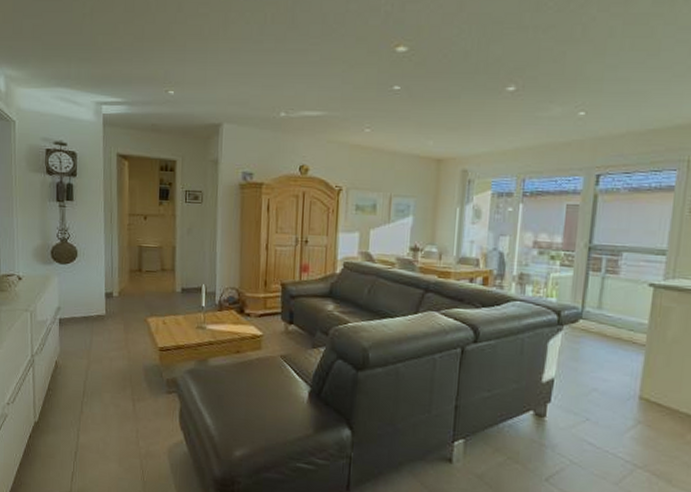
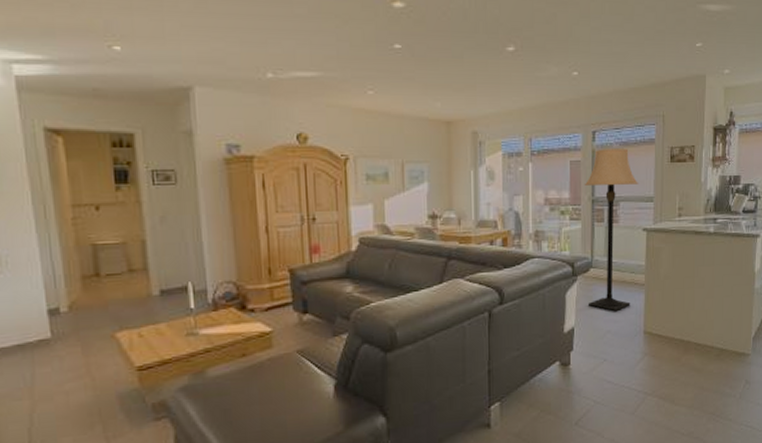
lamp: none [572,193,648,370] -> present [584,148,638,312]

